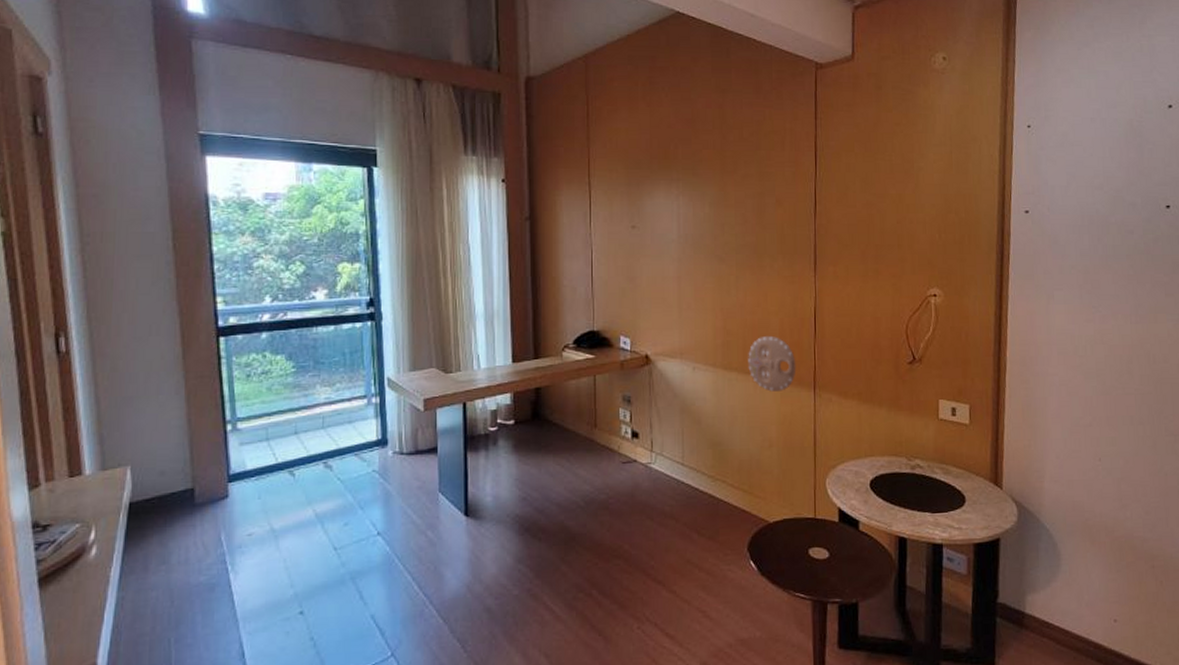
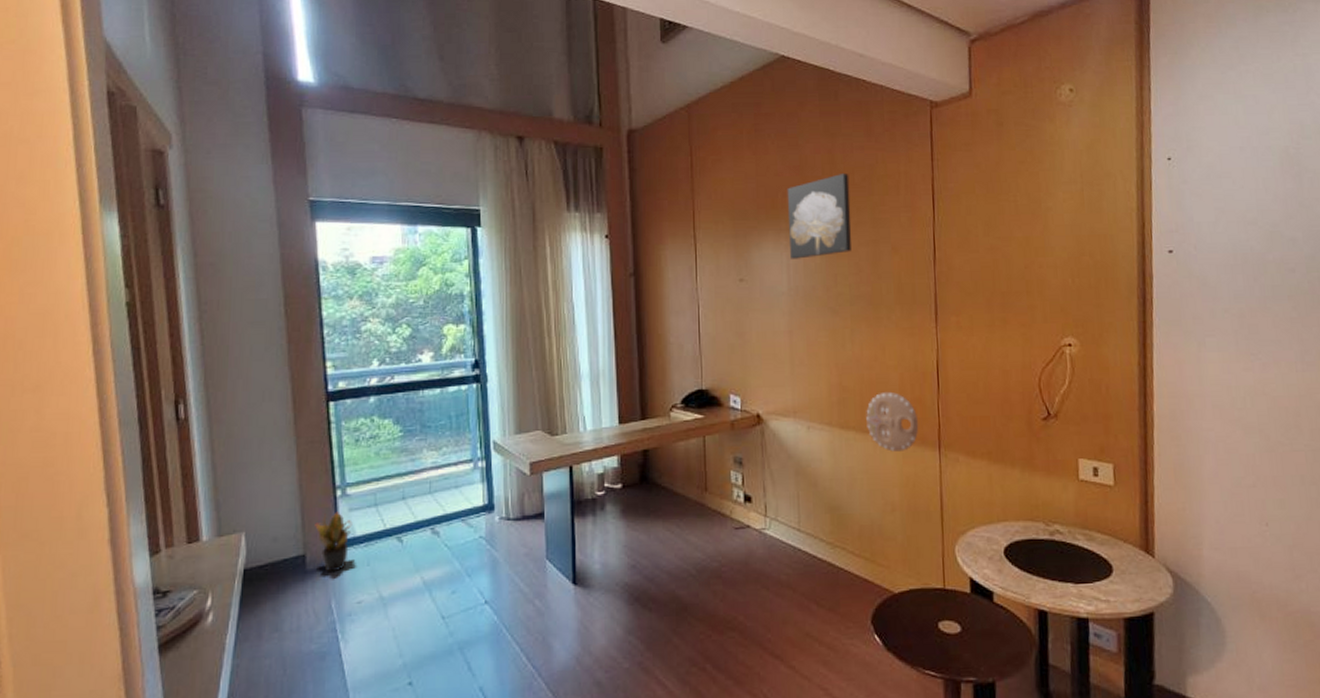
potted plant: none [204,446,243,506] -> present [315,511,352,573]
wall art: none [679,127,739,208] -> present [786,172,852,259]

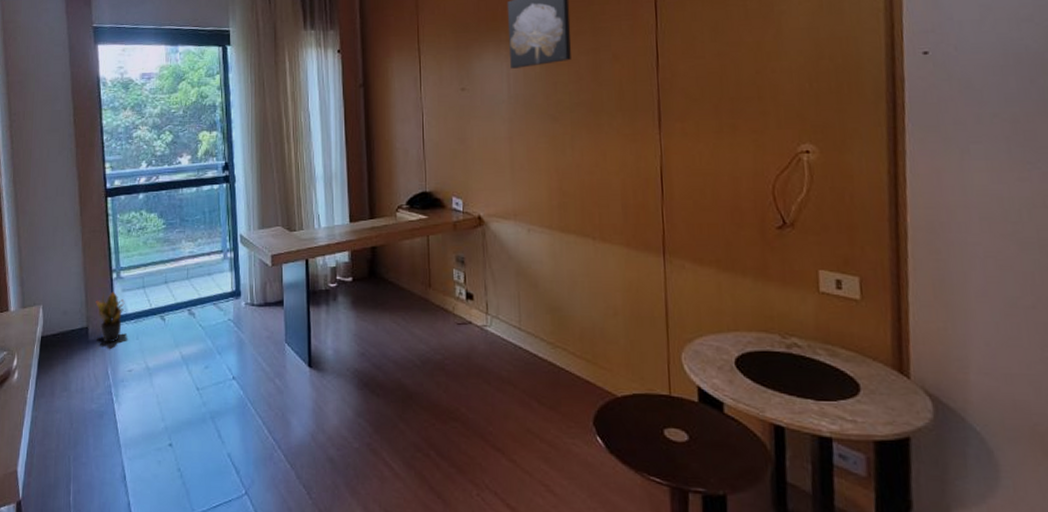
decorative plate: present [866,391,919,452] -> none [587,197,642,256]

